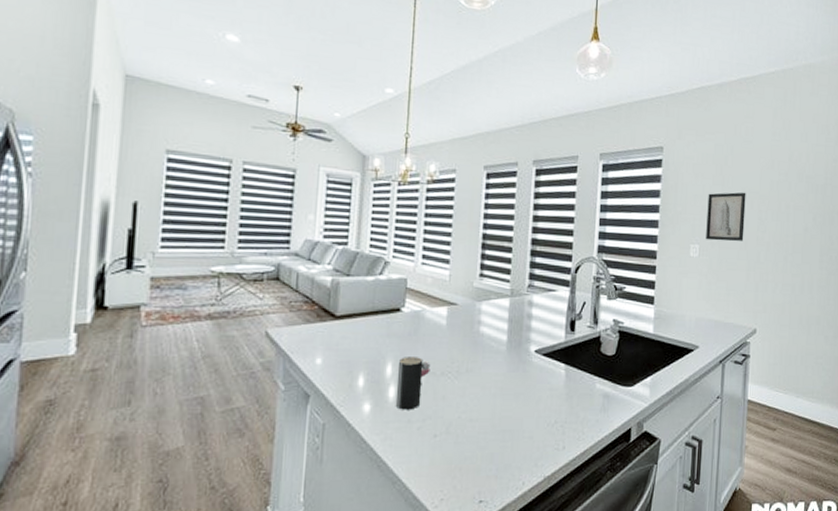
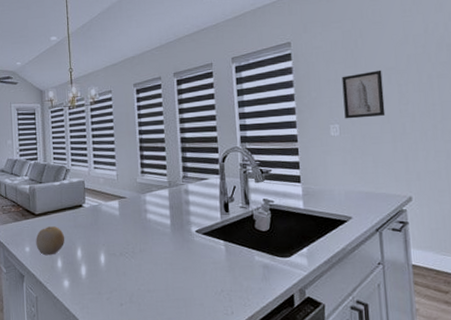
fruit: none [331,333,373,371] -> present [36,226,65,256]
cup: present [395,357,431,410] -> none [86,242,111,284]

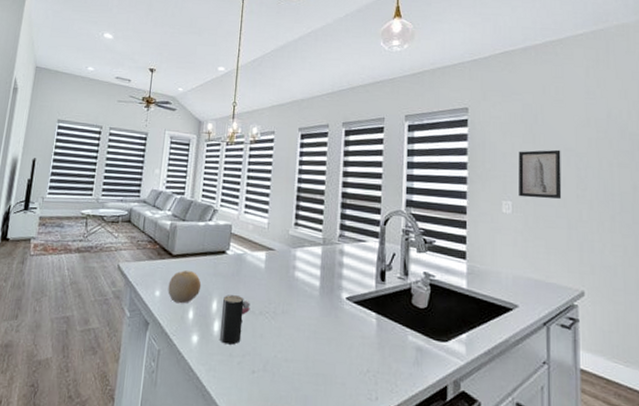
cup: none [86,242,111,284] -> present [219,295,251,345]

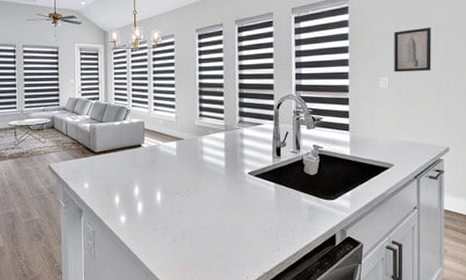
fruit: present [167,271,202,304] -> none [95,164,123,192]
cup: present [219,295,251,345] -> none [143,180,167,220]

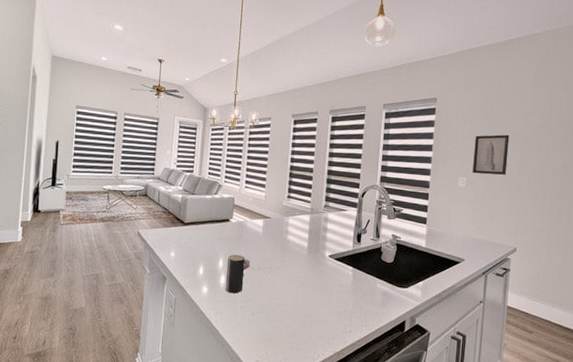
cup: none [143,180,167,220] -> present [225,254,251,294]

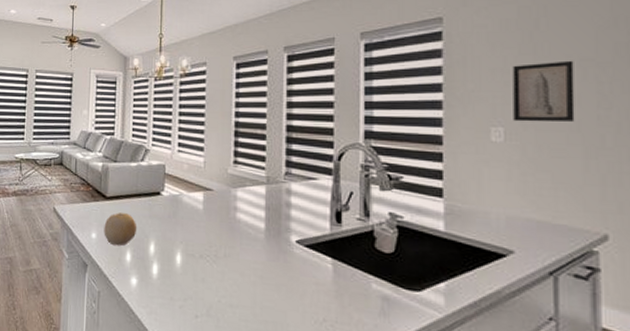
fruit: none [181,236,210,263] -> present [104,213,137,247]
cup: present [225,254,251,294] -> none [158,237,190,288]

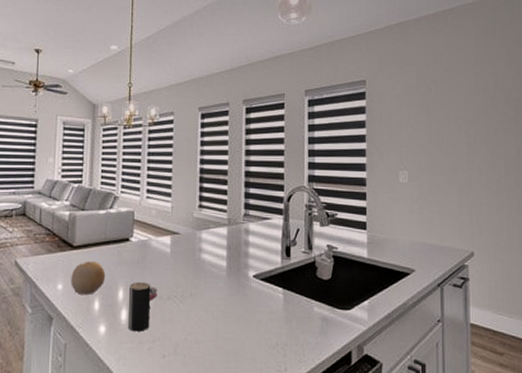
cup: none [158,237,190,288] -> present [127,282,158,332]
wall art: present [513,60,575,123] -> none [414,118,453,167]

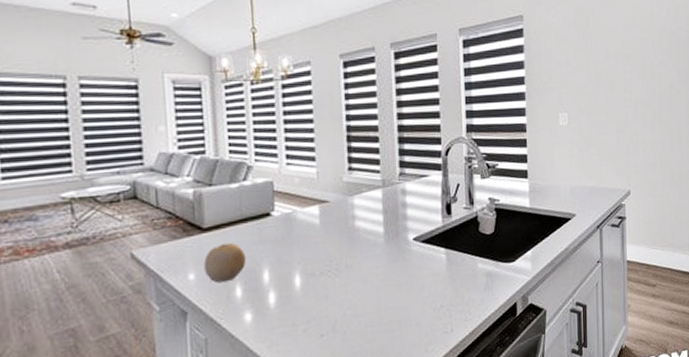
cup: present [127,282,158,332] -> none [275,259,309,315]

